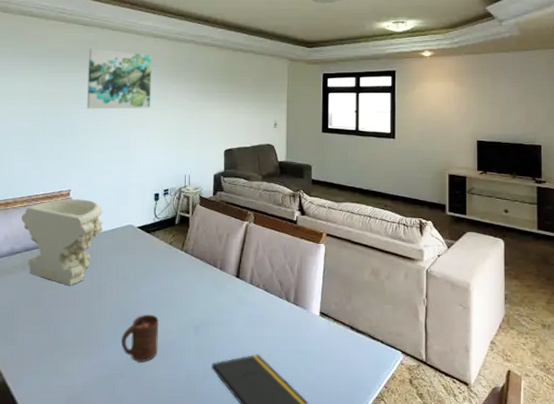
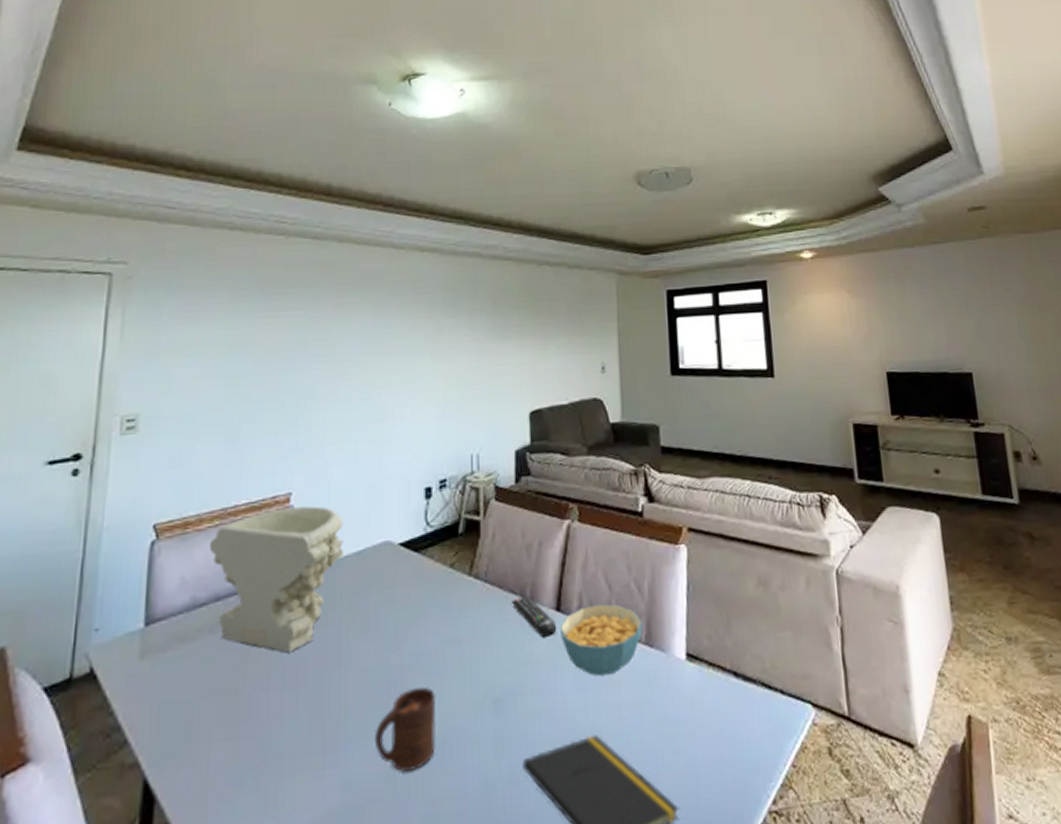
wall art: present [86,48,152,109] -> none [317,272,417,364]
remote control: none [208,266,237,293] -> present [512,595,557,637]
cereal bowl: none [239,276,292,320] -> present [560,603,643,677]

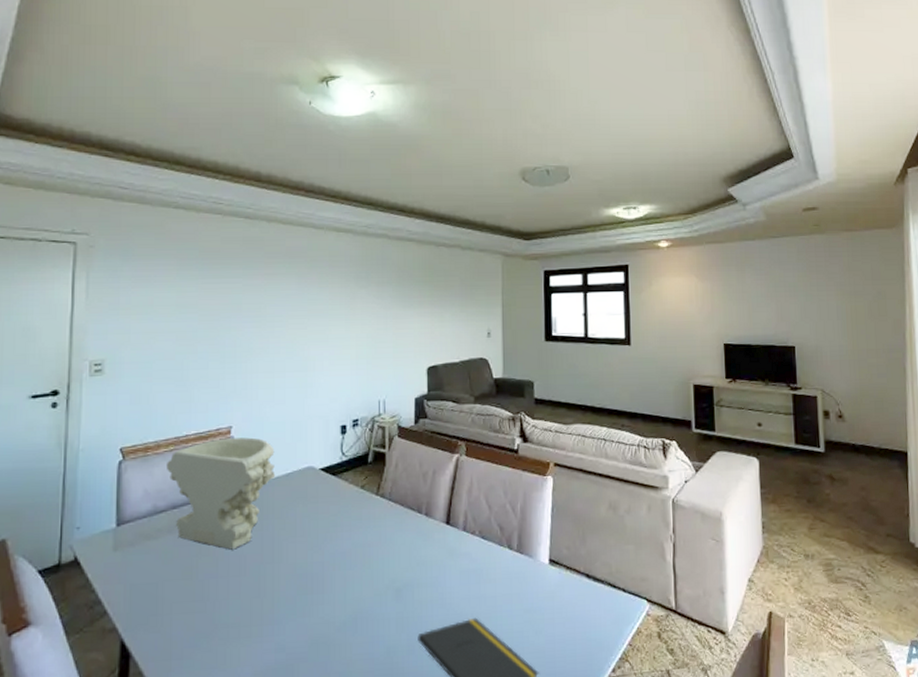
cup: present [374,686,435,772] -> none [301,578,349,640]
remote control: present [512,595,557,637] -> none [411,512,447,544]
cereal bowl: present [560,603,643,677] -> none [449,519,515,575]

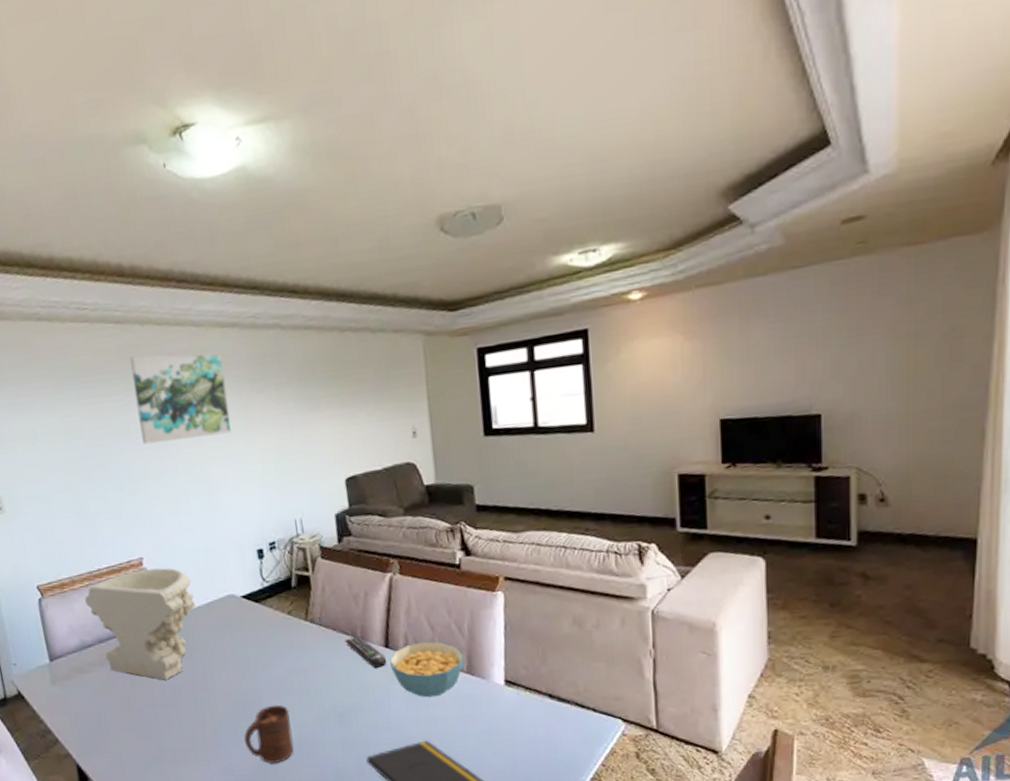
wall art: none [250,247,334,323] -> present [130,353,231,445]
cup: none [301,578,349,640] -> present [244,704,294,763]
remote control: none [411,512,447,544] -> present [345,636,387,668]
cereal bowl: none [449,519,515,575] -> present [390,641,464,698]

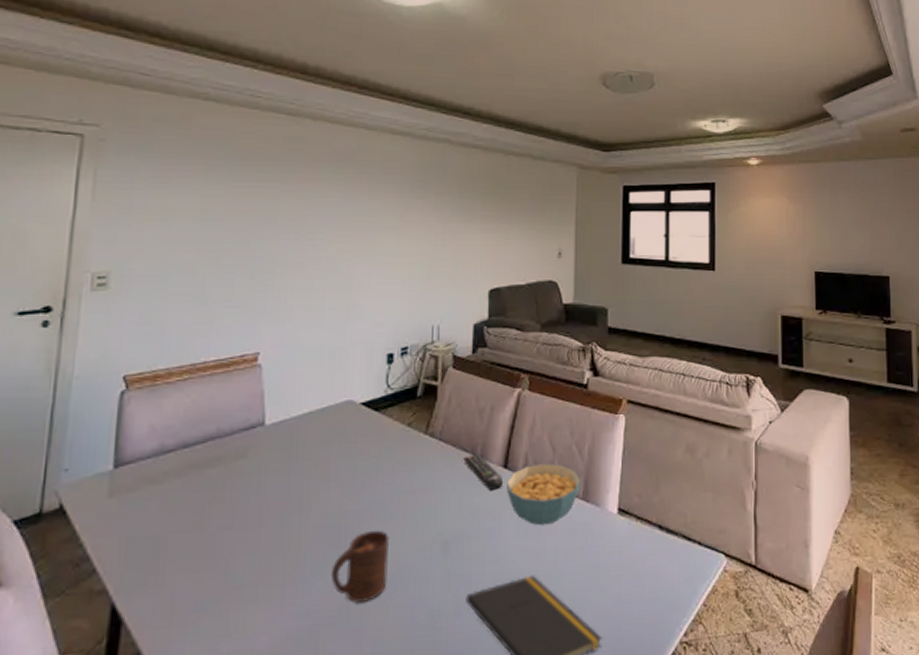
decorative bowl: present [84,568,197,680] -> none [177,366,309,497]
wall art: present [130,353,231,445] -> none [288,147,388,234]

